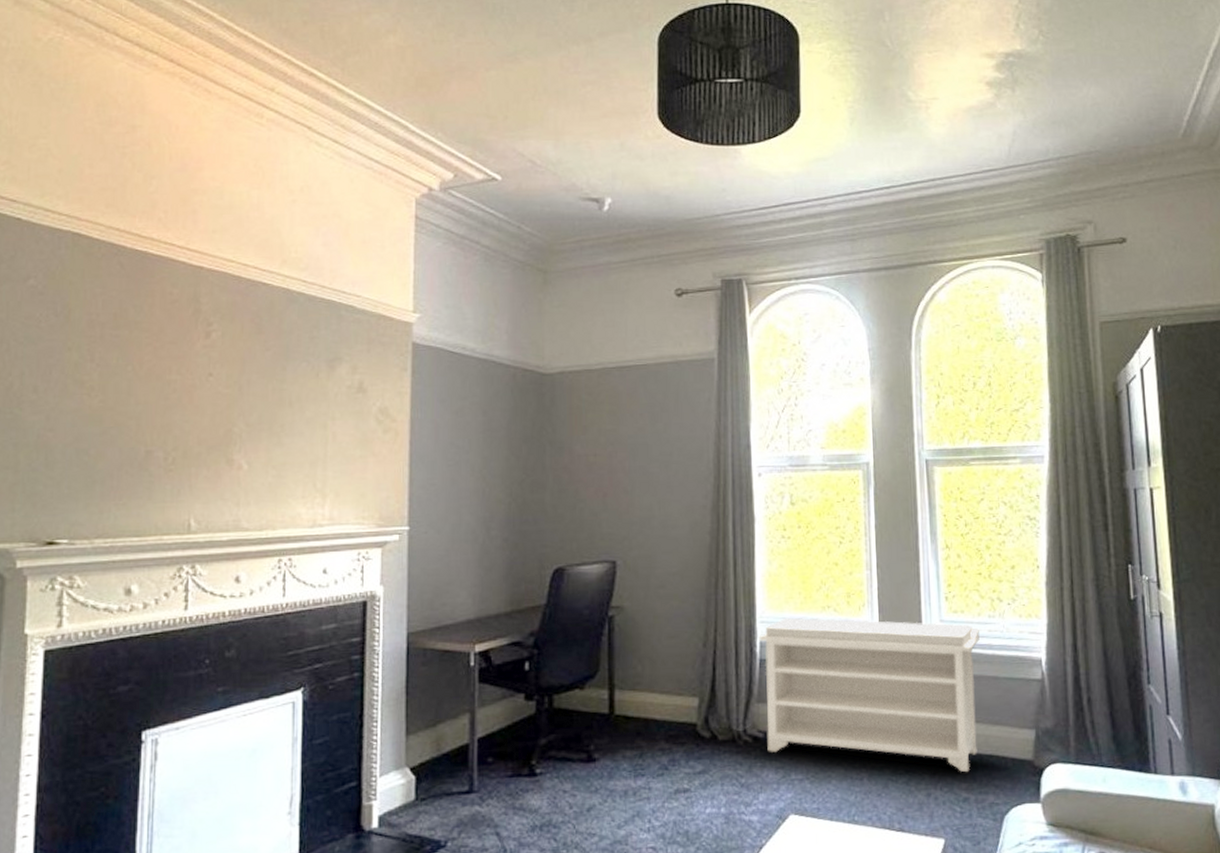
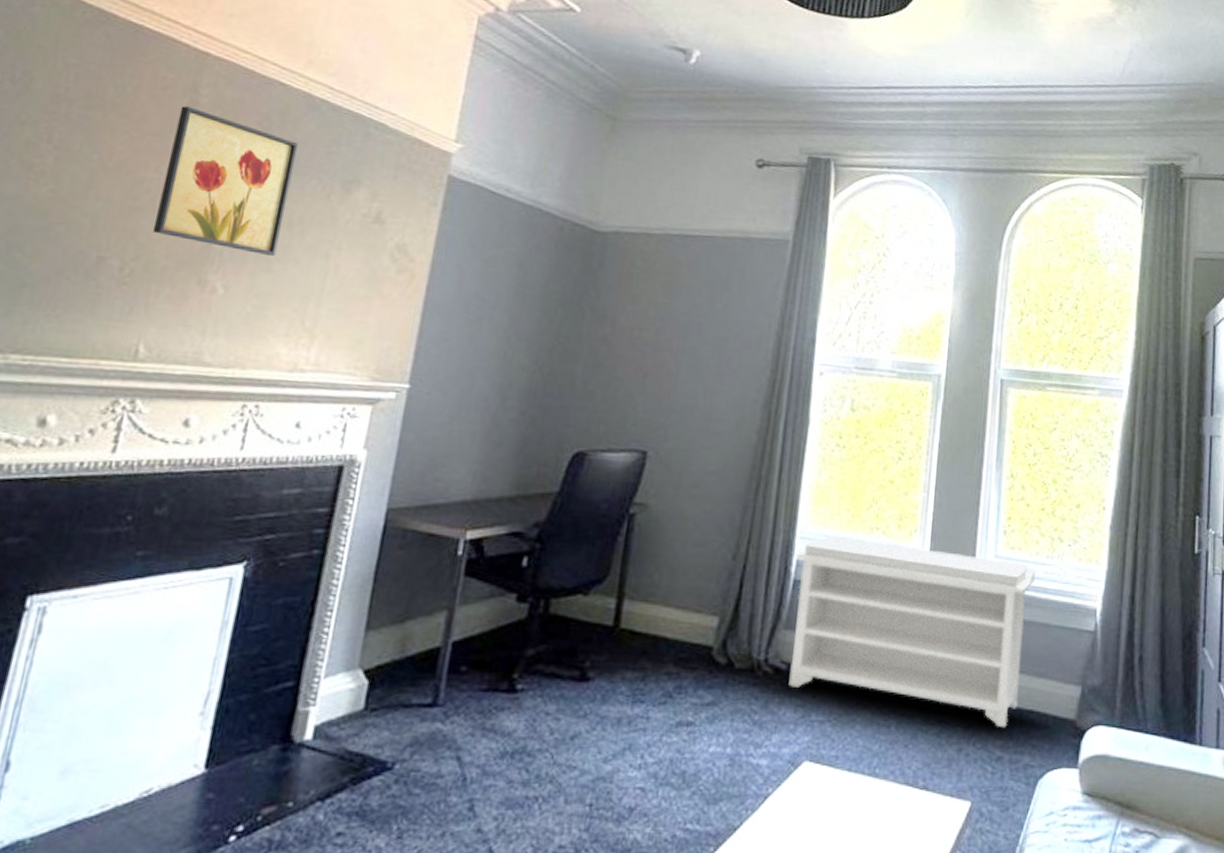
wall art: none [184,315,285,432] -> present [152,106,298,256]

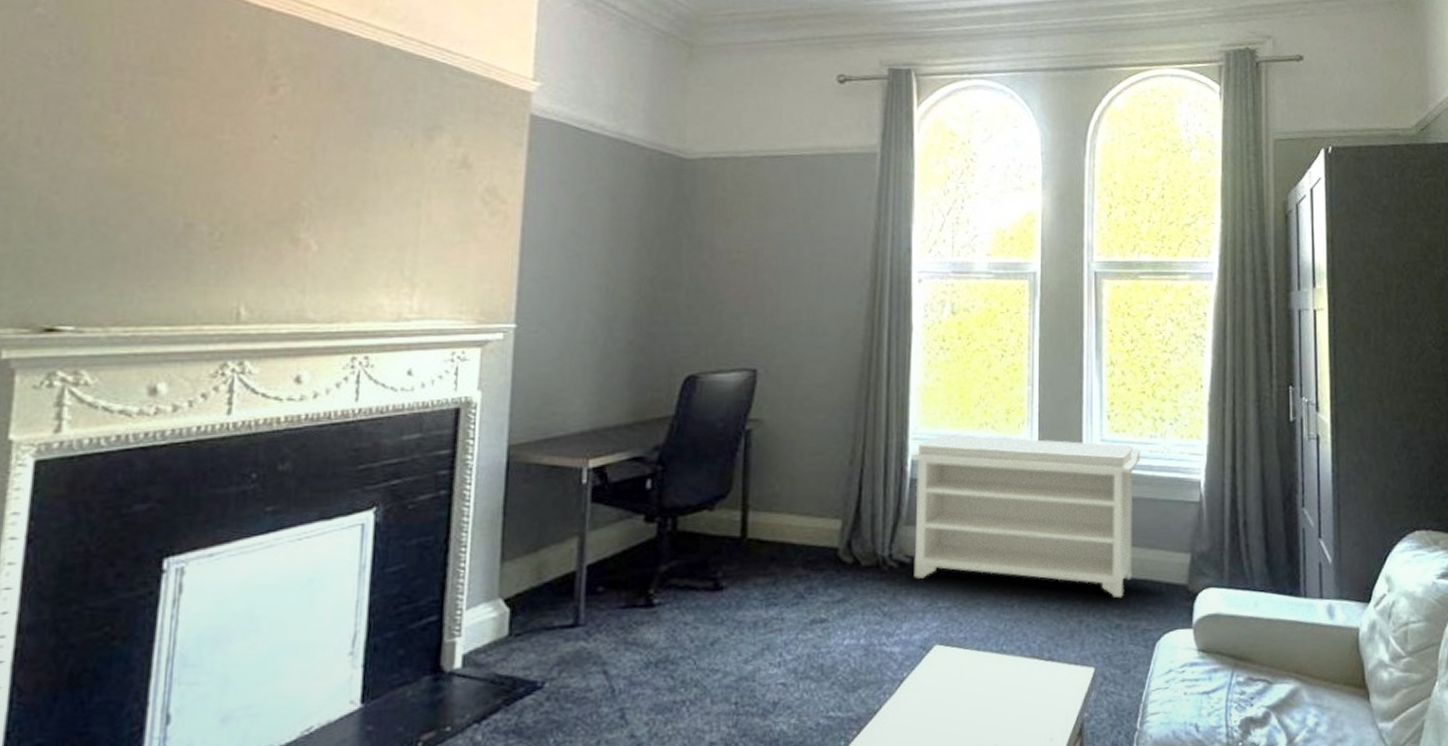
wall art: present [152,106,298,256] -> none [237,65,373,208]

